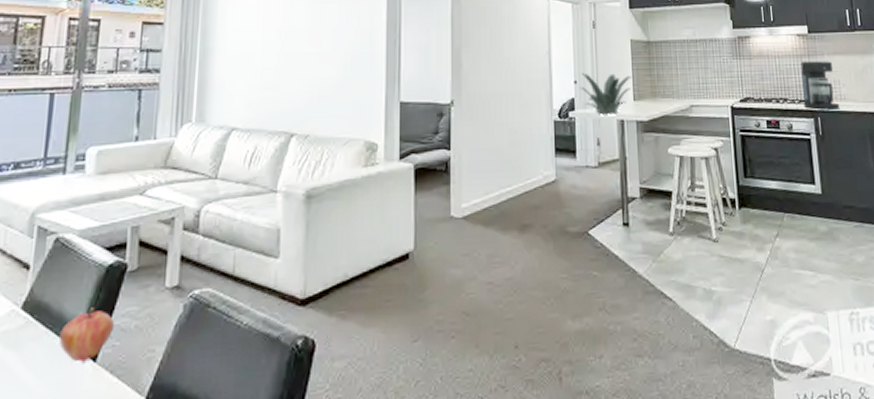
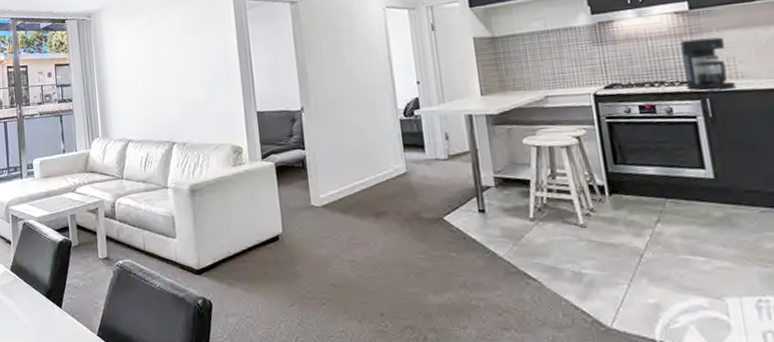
fruit: present [59,307,115,362] -> none [36,271,70,308]
plant: present [580,72,632,115] -> none [423,71,478,111]

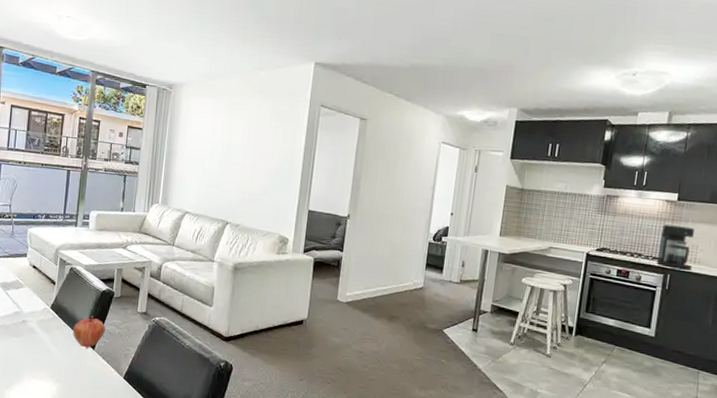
fruit: none [36,271,70,308] -> present [73,316,106,348]

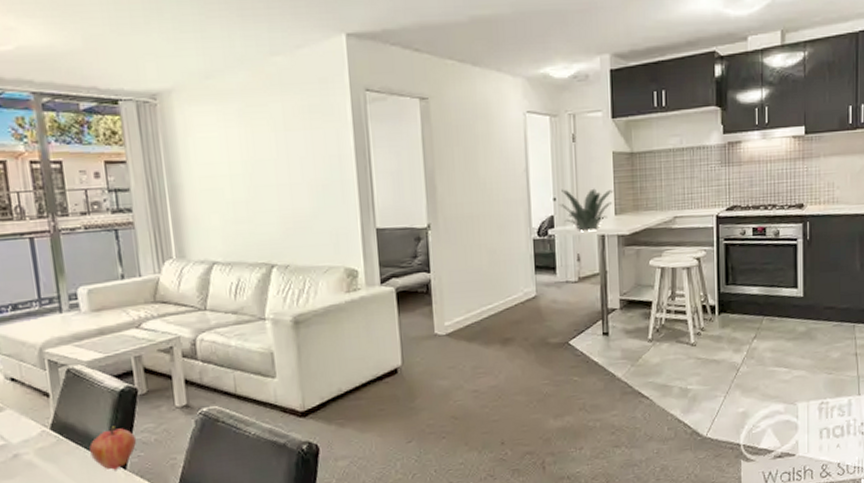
plant: none [455,207,502,245] -> present [559,188,614,231]
coffee maker: present [656,224,694,270] -> none [793,163,831,214]

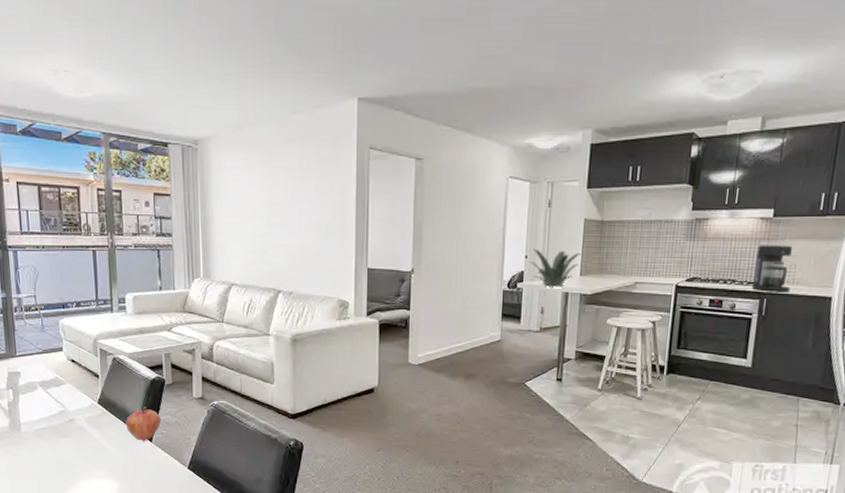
coffee maker: none [793,163,831,214] -> present [751,245,792,292]

